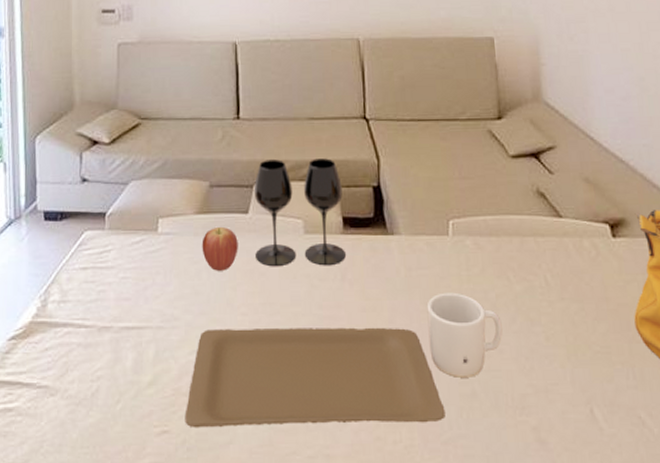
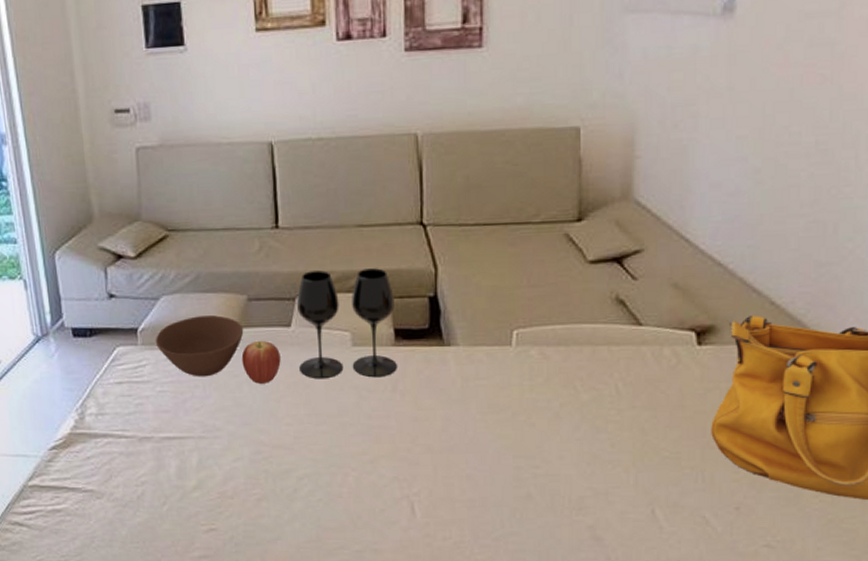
bowl: none [122,201,205,264] -> present [156,315,244,377]
tray: present [184,327,445,428] -> none [231,435,498,527]
mug: present [426,292,503,378] -> none [483,402,564,482]

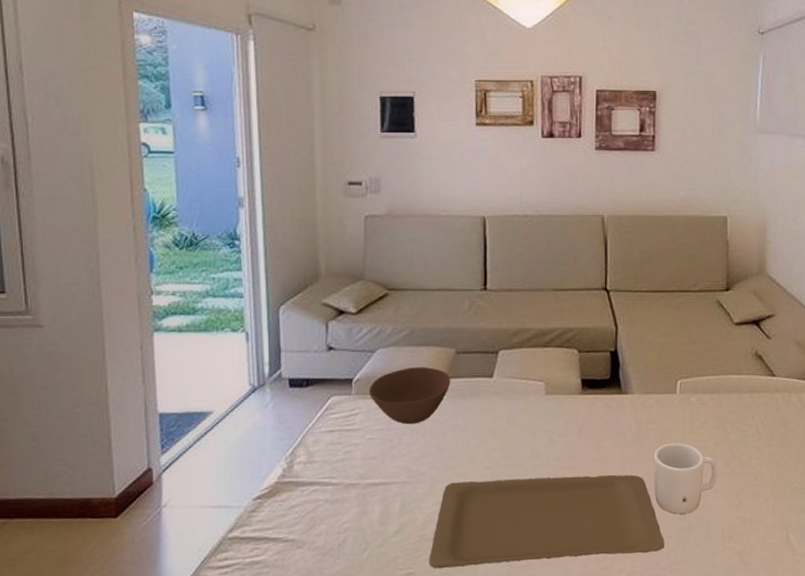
tray: none [231,435,498,527] -> present [429,474,665,569]
fruit: present [241,340,281,384] -> none [447,389,483,430]
wine glass: present [296,268,397,378] -> none [499,326,583,424]
mug: none [483,402,564,482] -> present [653,442,718,514]

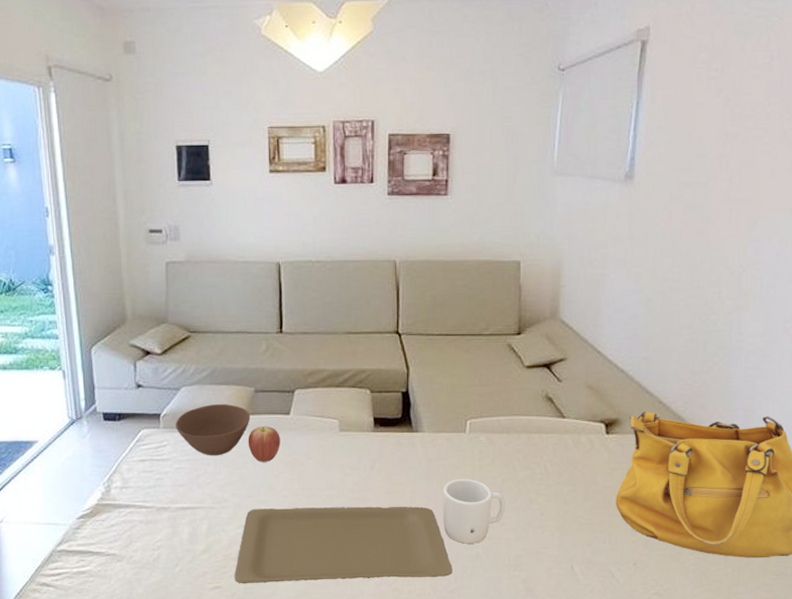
fruit: none [447,389,483,430] -> present [248,425,281,462]

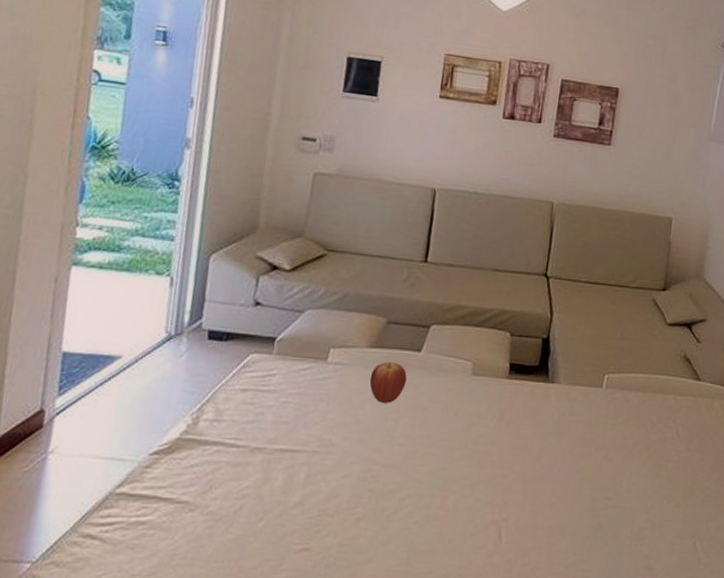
bowl: present [176,404,251,456] -> none [291,332,378,392]
tray: present [234,506,452,584] -> none [327,456,572,549]
mug: present [443,478,505,544] -> none [568,437,634,512]

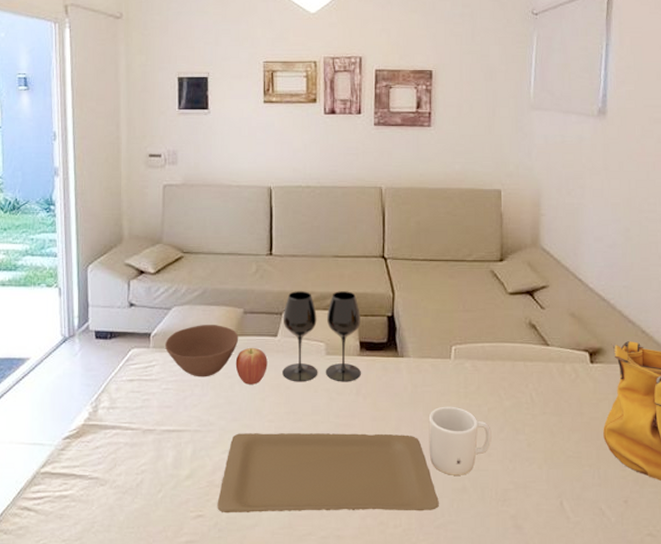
bowl: none [291,332,378,392] -> present [165,325,239,377]
tray: none [327,456,572,549] -> present [217,433,439,514]
wine glass: none [421,303,515,406] -> present [282,291,361,382]
mug: none [568,437,634,512] -> present [428,406,492,475]

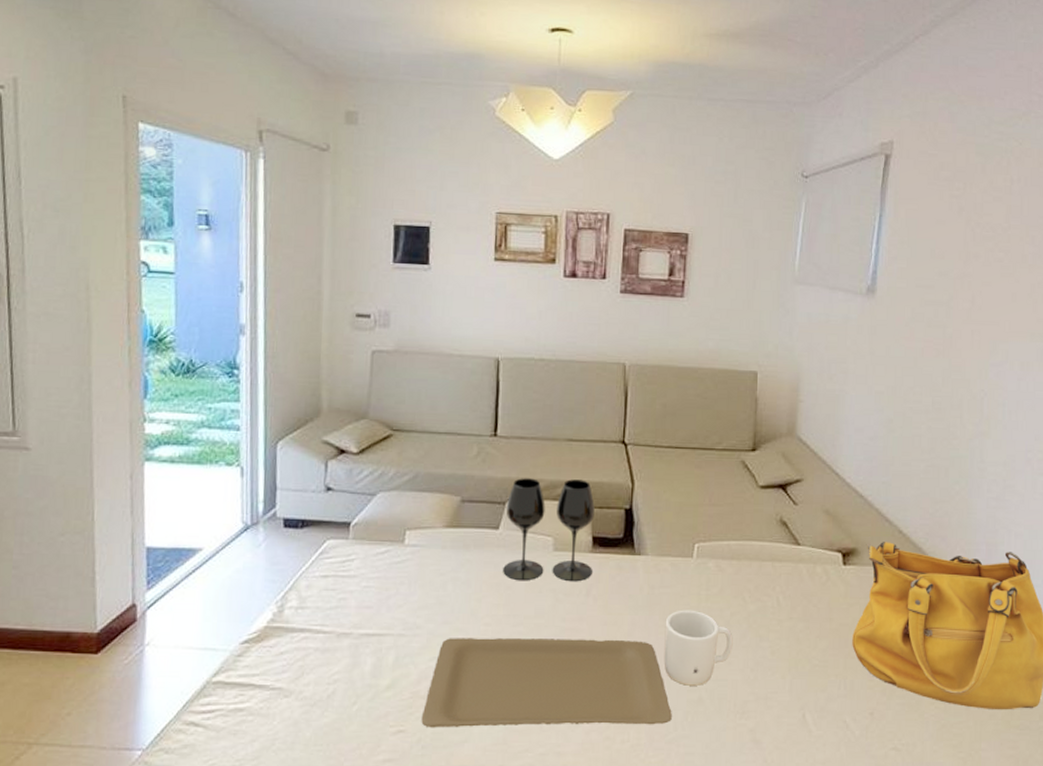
bowl: present [165,325,239,377] -> none [367,514,454,574]
fruit: present [235,347,268,385] -> none [449,540,487,583]

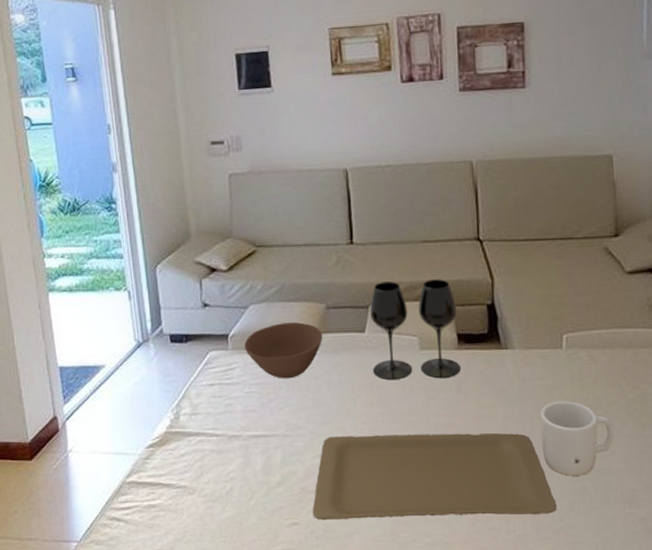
bowl: none [367,514,454,574] -> present [244,322,323,379]

